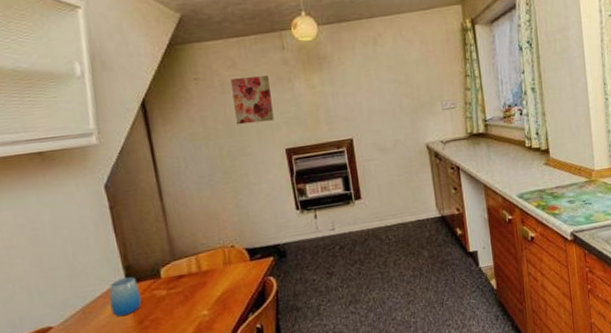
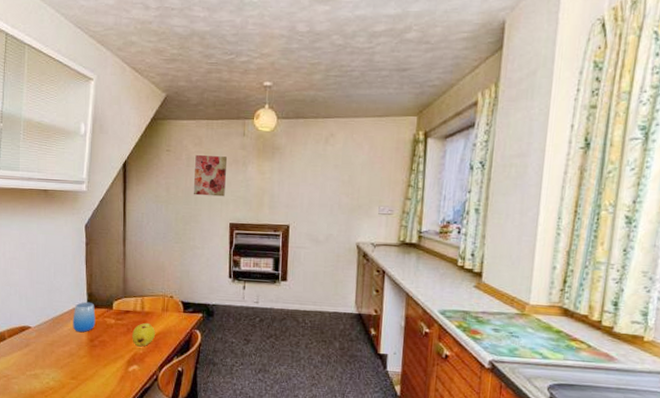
fruit: none [191,283,222,314] -> present [132,322,156,347]

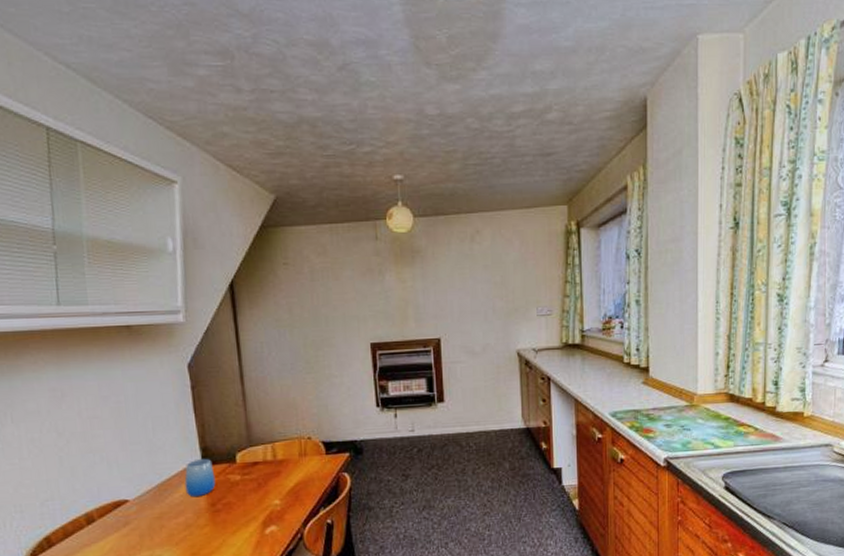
fruit: present [132,322,156,347] -> none [264,472,295,503]
wall art: present [193,155,228,197] -> none [320,266,361,315]

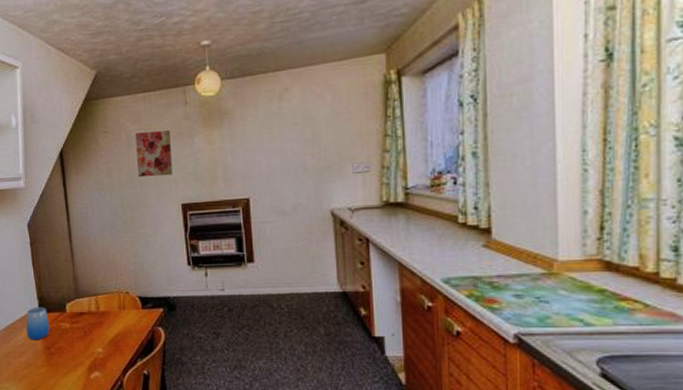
wall art: none [320,266,361,315] -> present [135,130,173,178]

